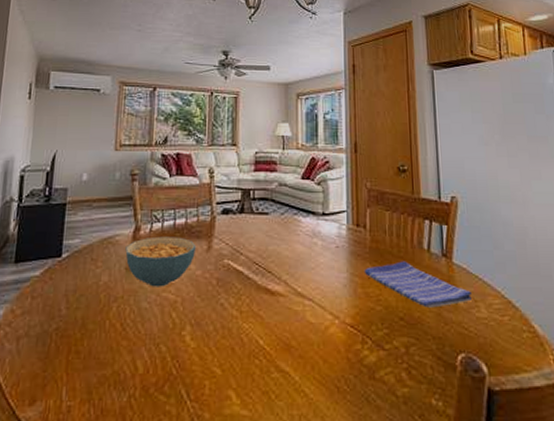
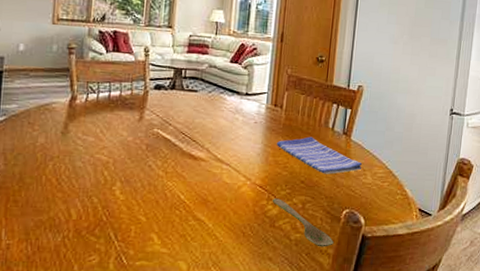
cereal bowl: present [125,236,197,287] -> none [61,106,129,150]
spoon: none [367,341,452,406] -> present [272,198,334,247]

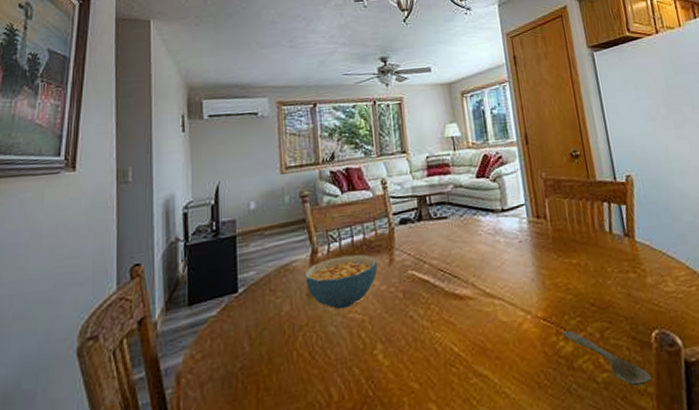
cereal bowl: none [61,106,129,150] -> present [304,254,378,310]
dish towel: present [276,136,362,174] -> none [549,246,658,290]

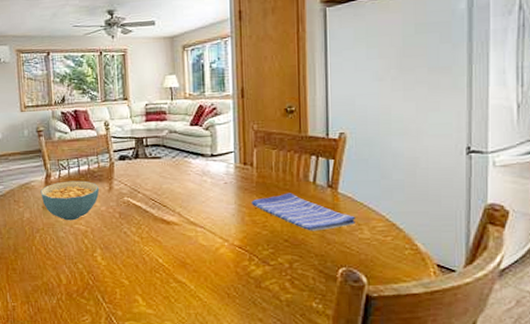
dish towel: none [549,246,658,290] -> present [251,192,355,231]
spoon: present [562,330,652,387] -> none [254,258,332,308]

